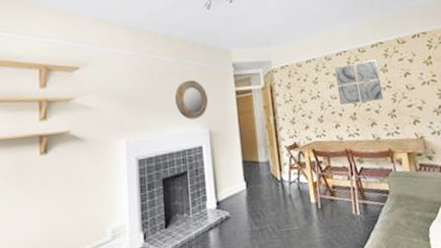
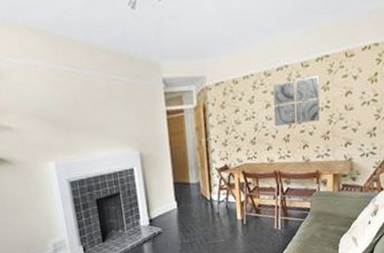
home mirror: present [174,80,208,120] -> none [101,98,138,141]

